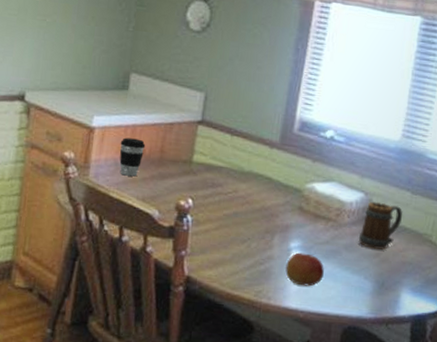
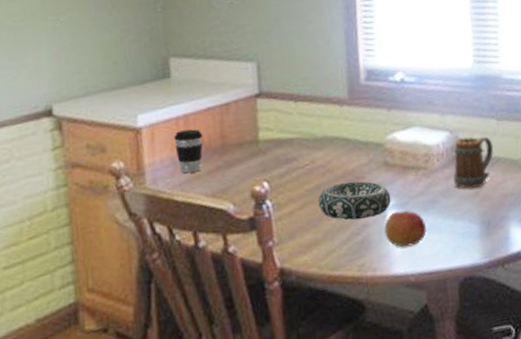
decorative bowl: none [232,215,298,253] -> present [318,181,391,220]

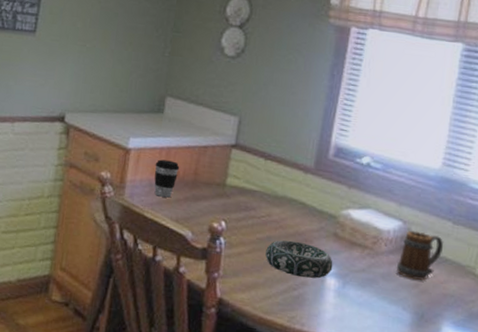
apple: present [384,210,426,247] -> none [319,279,360,315]

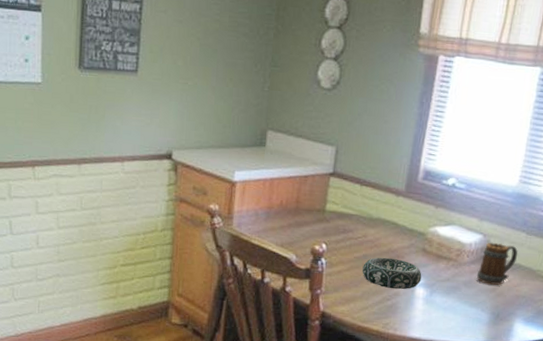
coffee cup: present [154,159,180,198] -> none [259,190,283,225]

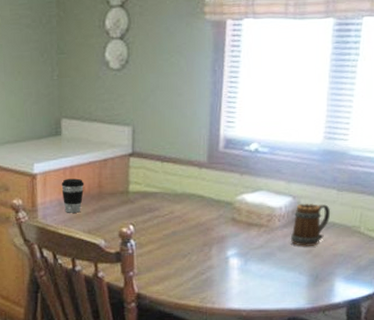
coffee cup: none [259,190,283,225] -> present [61,178,85,213]
decorative bowl: present [362,257,422,290] -> none [173,231,234,263]

